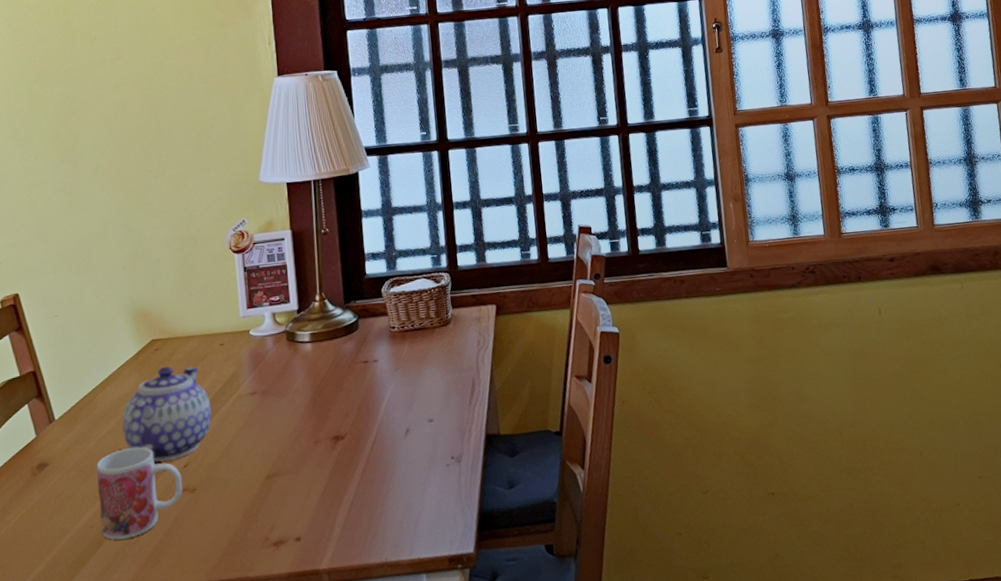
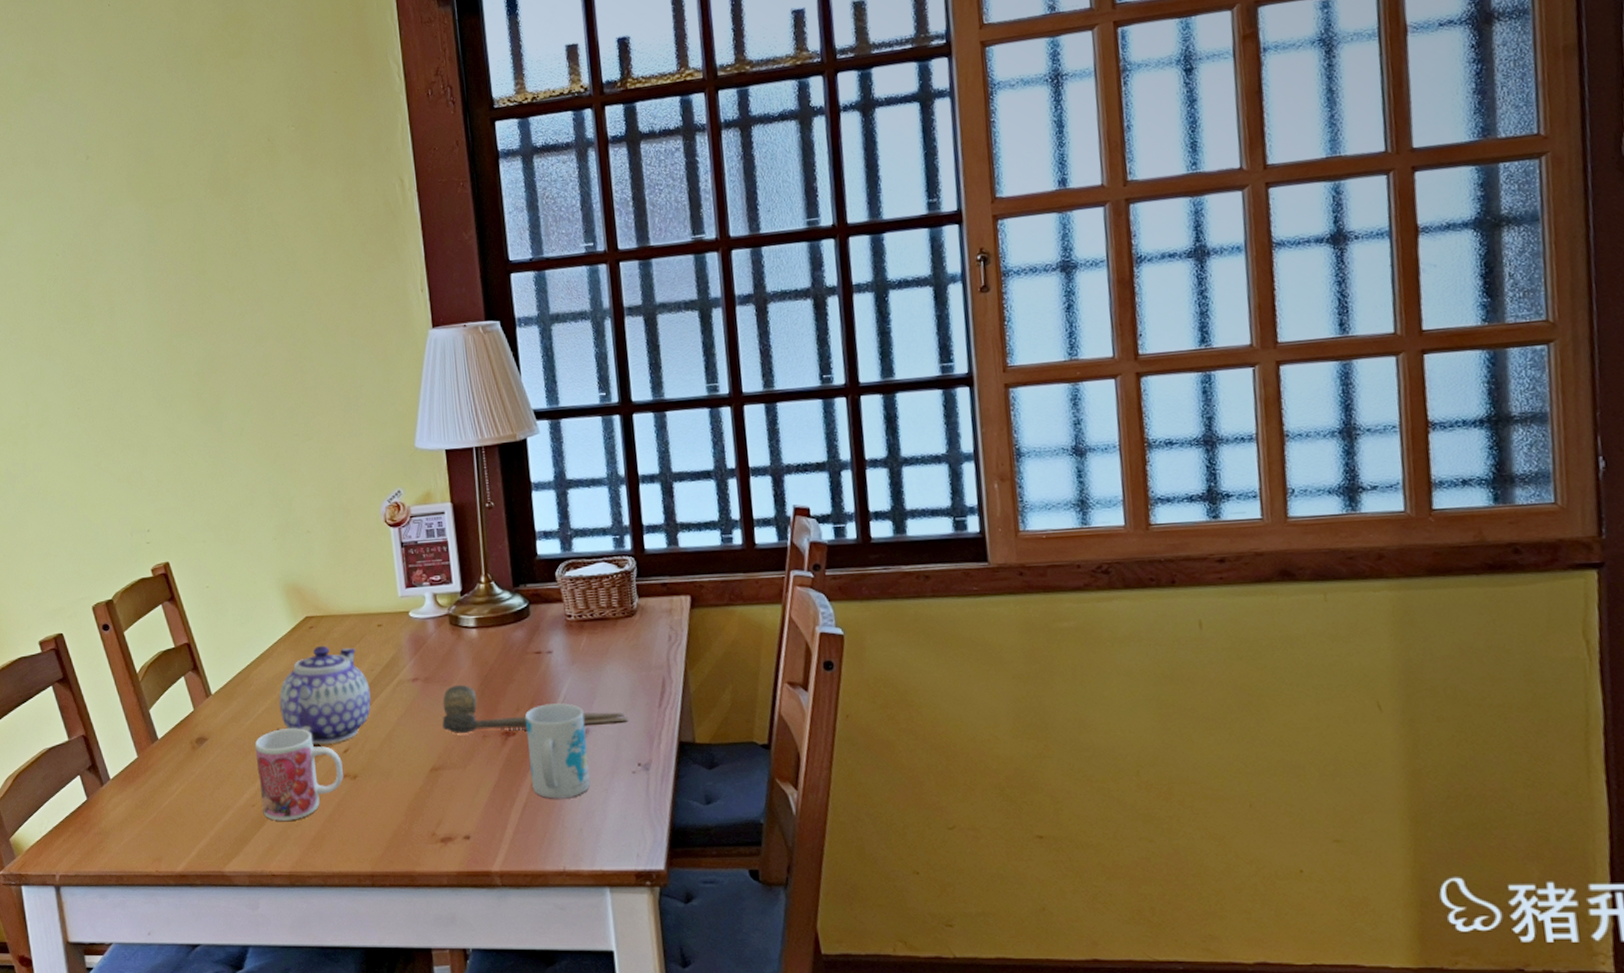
spoon: none [277,395,444,441] -> present [442,684,629,733]
mug: none [353,406,410,496] -> present [525,703,591,799]

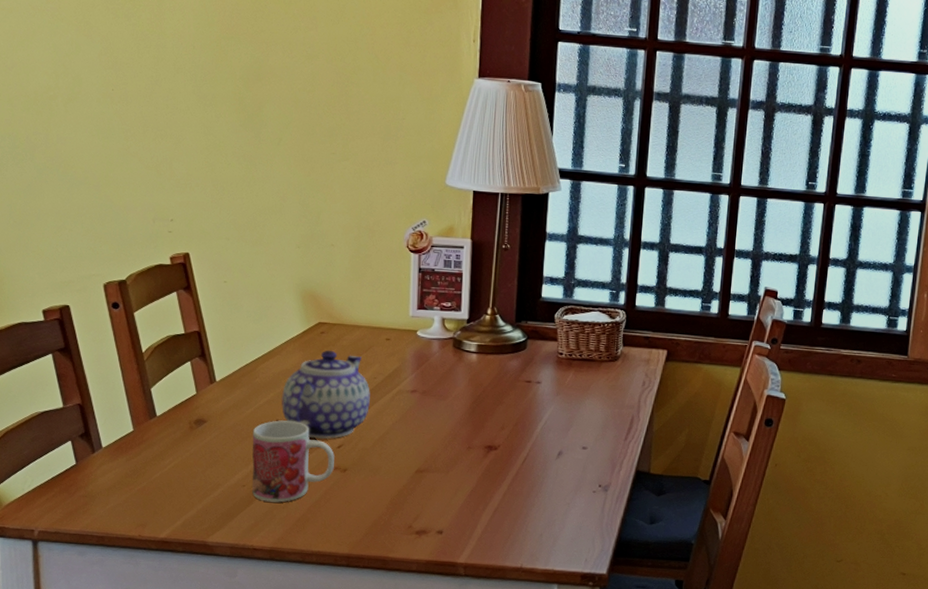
spoon: present [442,684,629,733] -> none [432,400,598,450]
mug: present [525,703,591,799] -> none [505,426,560,508]

